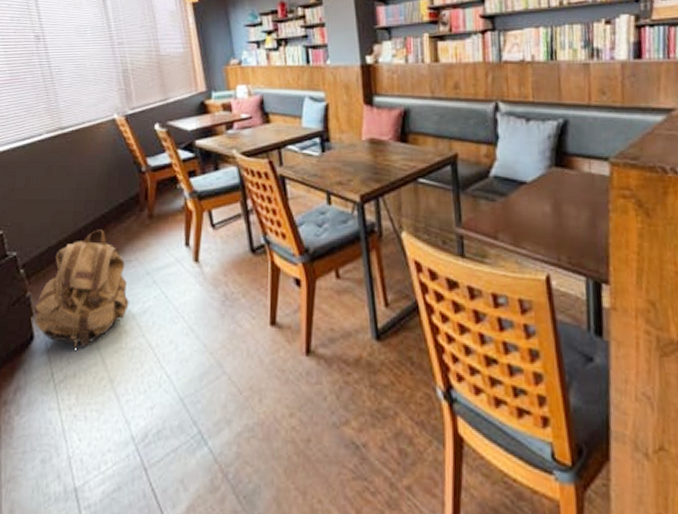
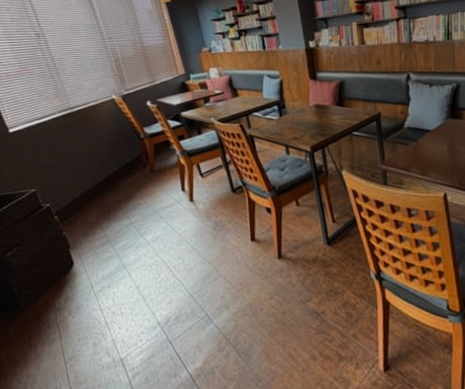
backpack: present [34,229,129,348] -> none [71,183,144,268]

